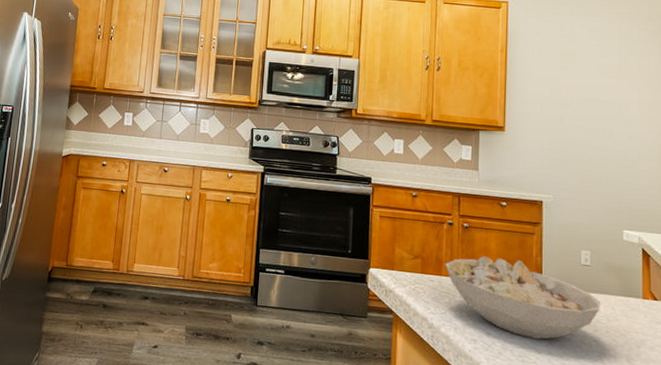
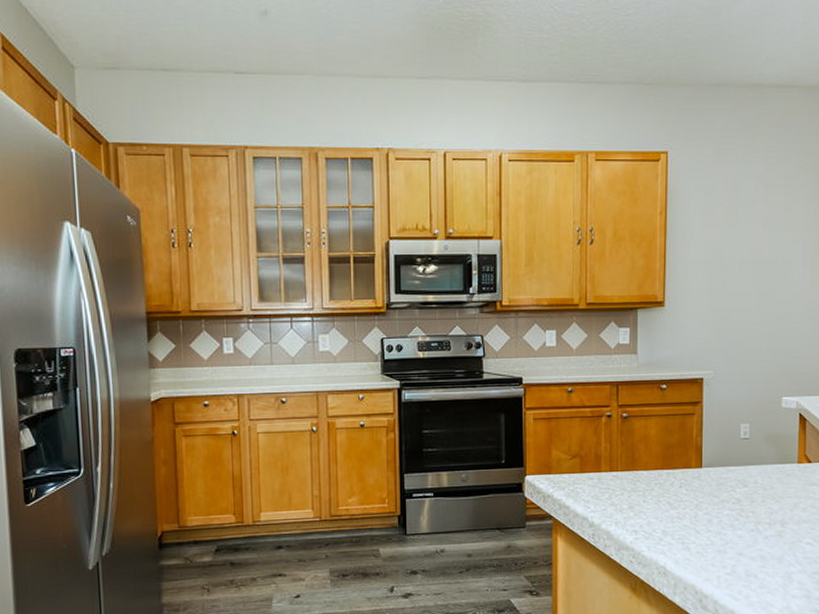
bowl: present [445,256,600,340] -> none [604,443,758,520]

